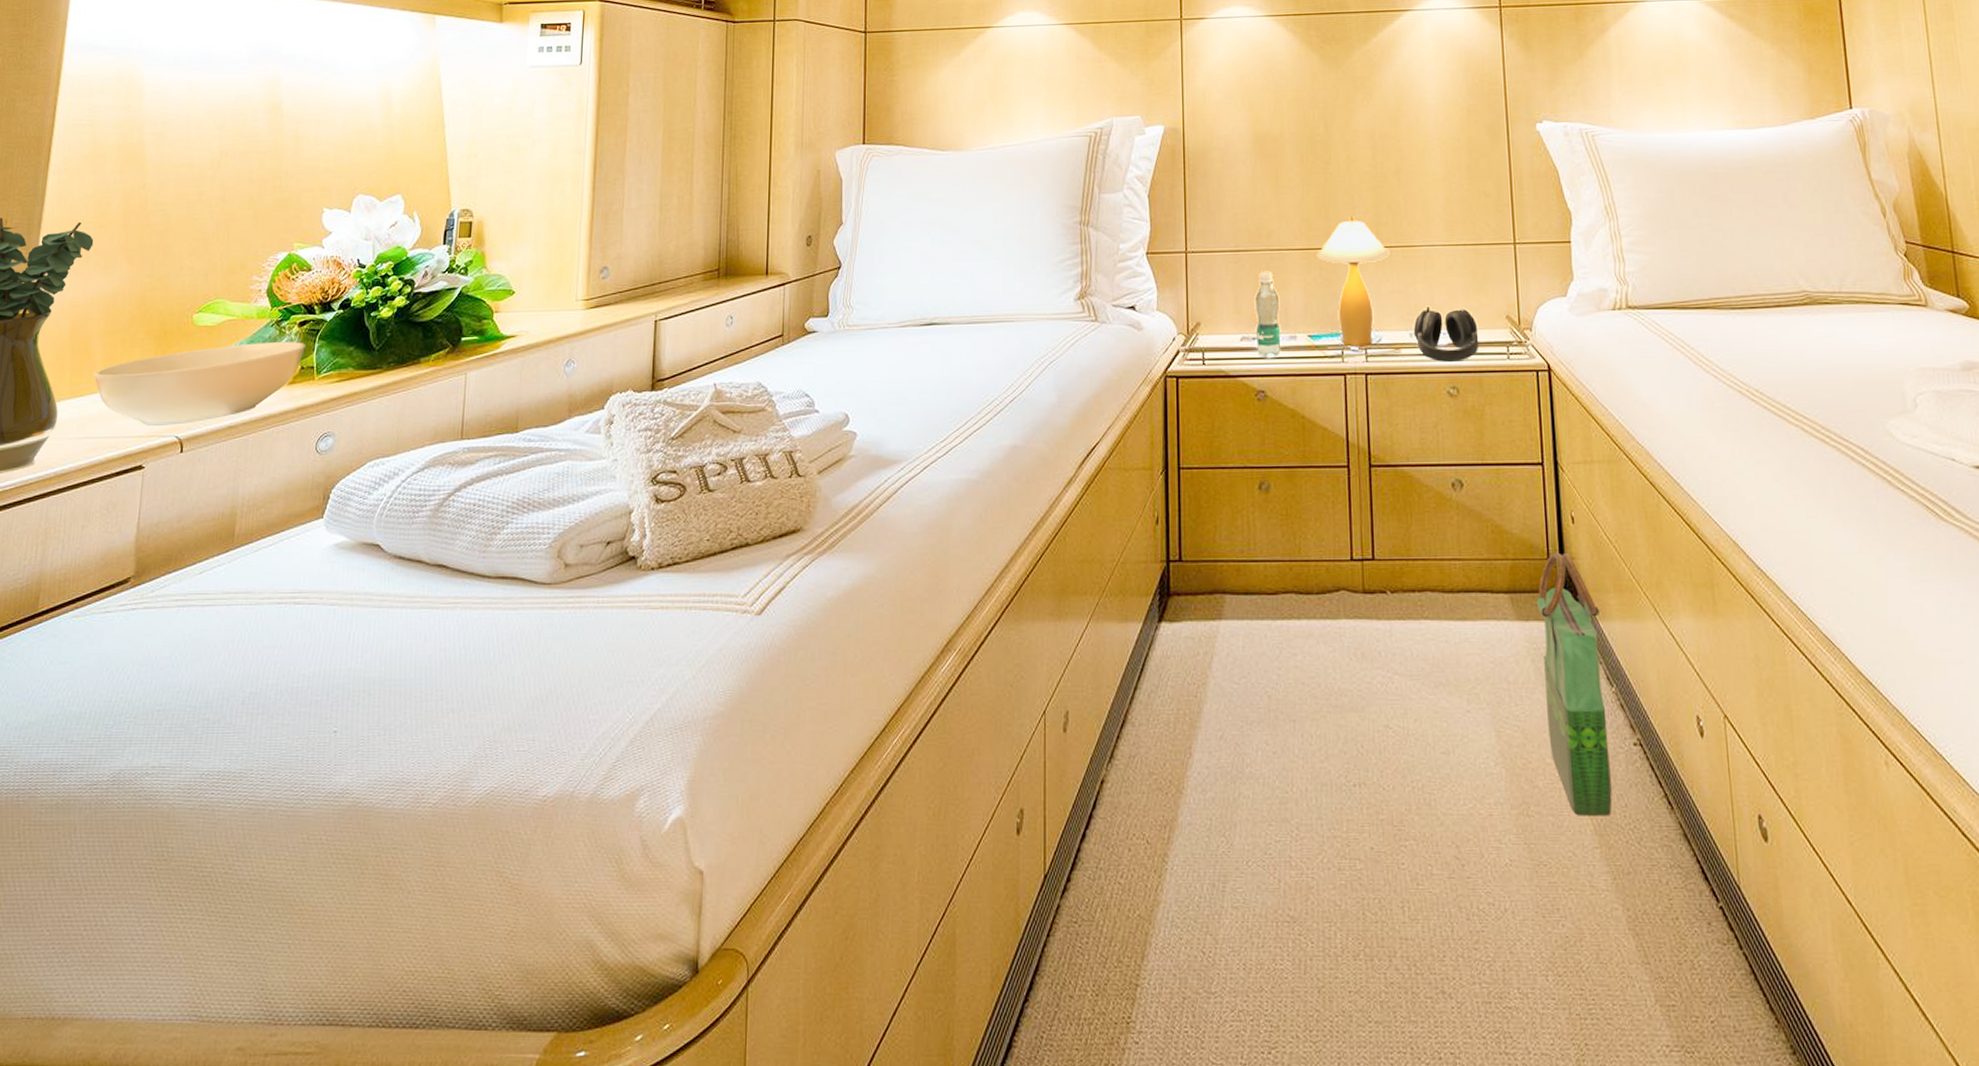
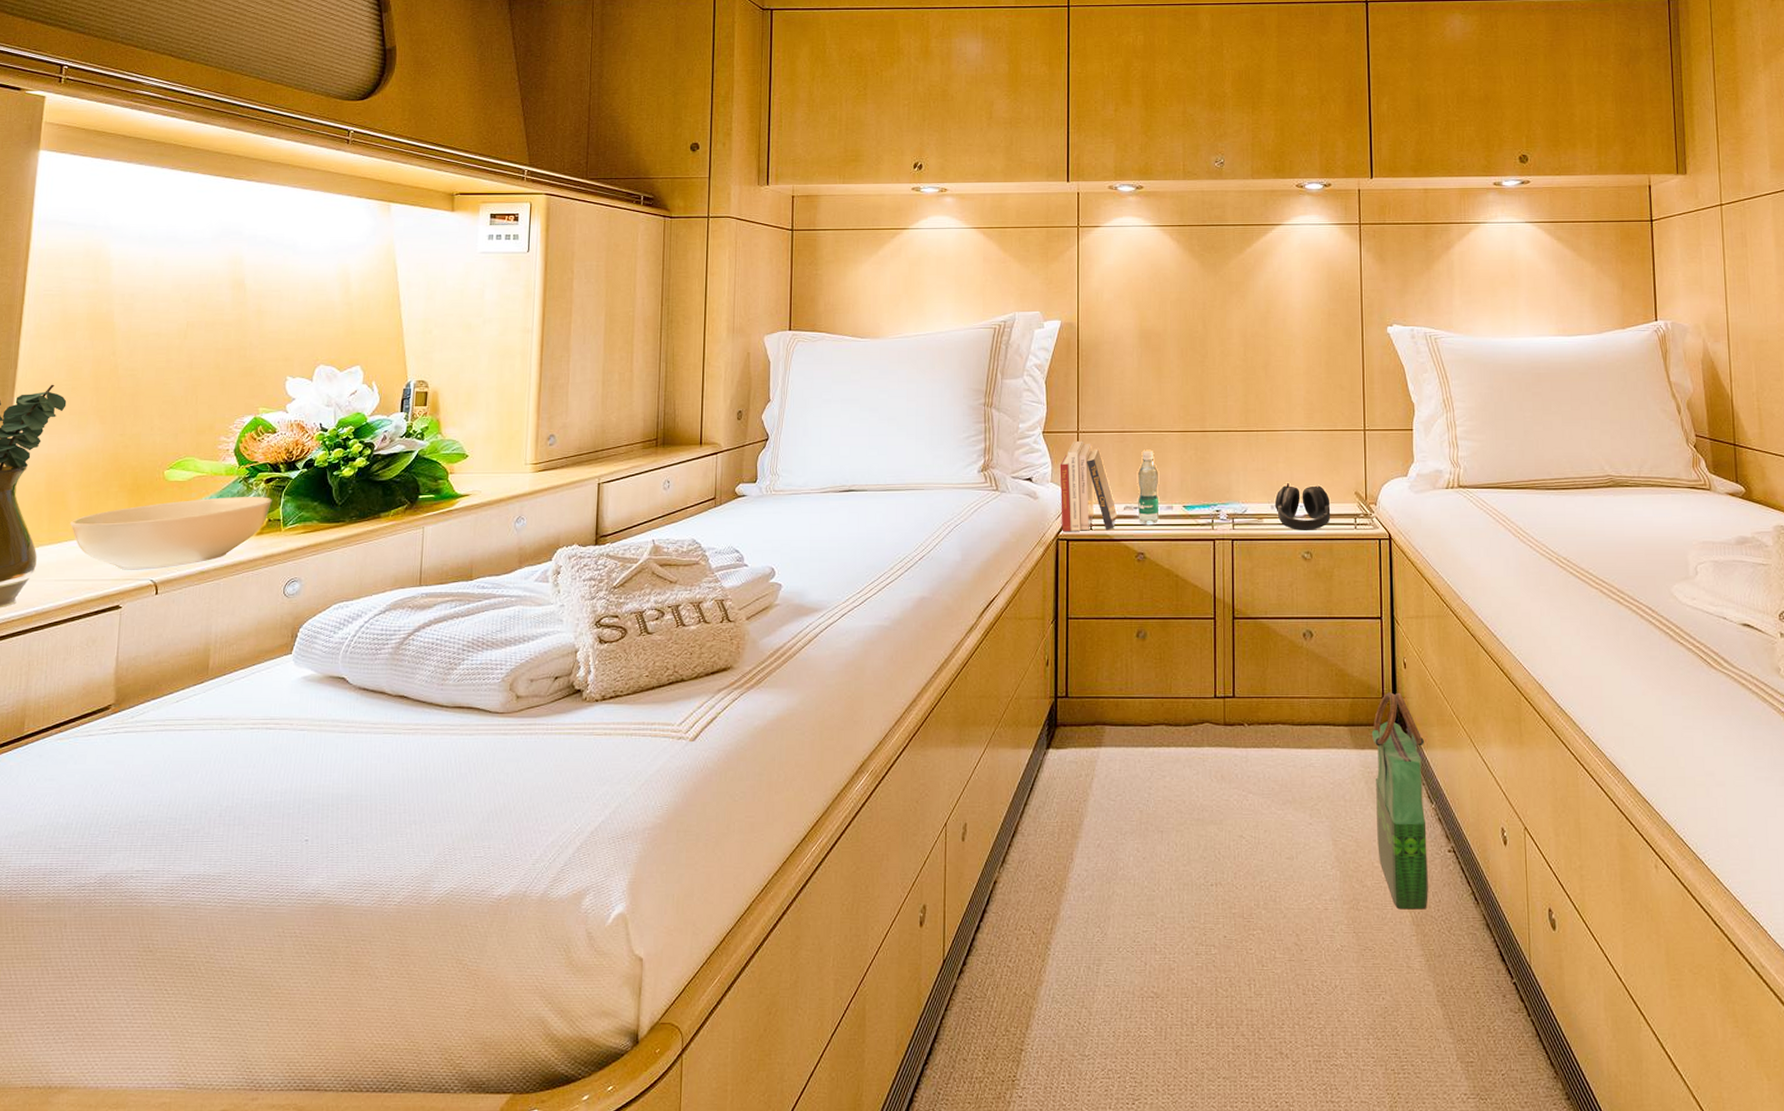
books: none [1166,262,1234,368] -> present [1059,440,1118,532]
table lamp: present [1318,213,1389,347] -> none [1193,401,1255,517]

